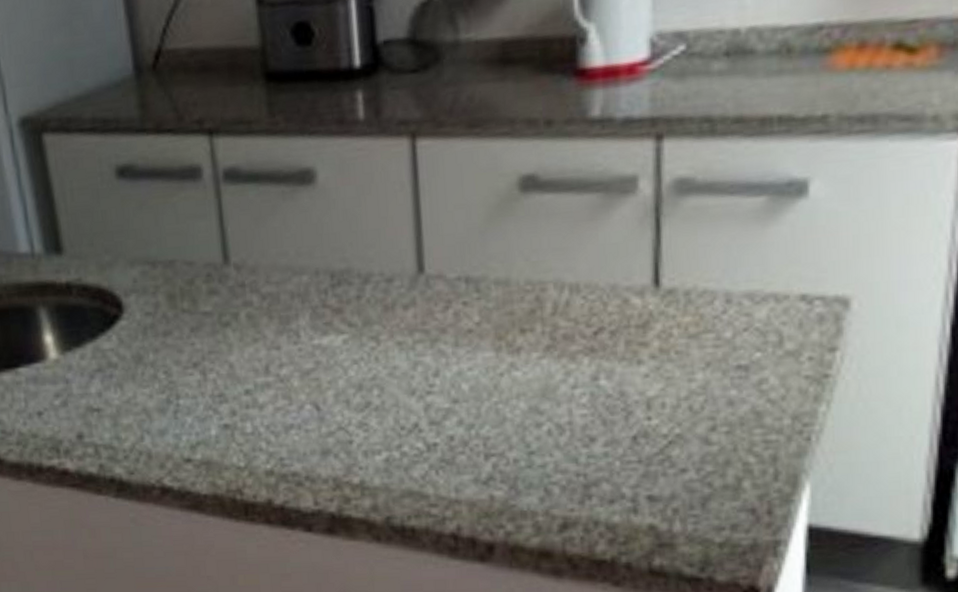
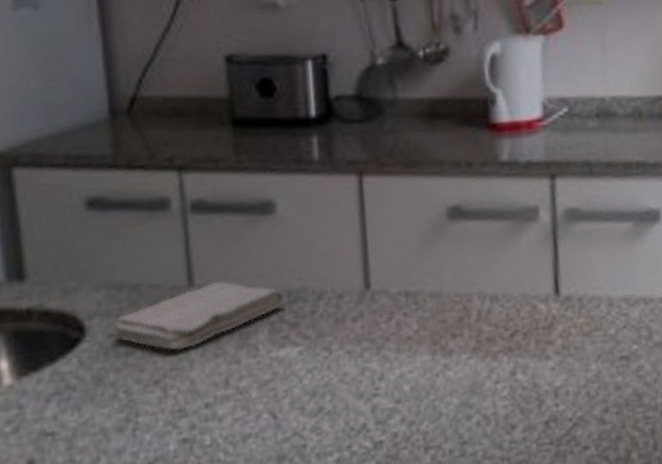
washcloth: none [151,258,328,333] -> present [114,280,285,351]

